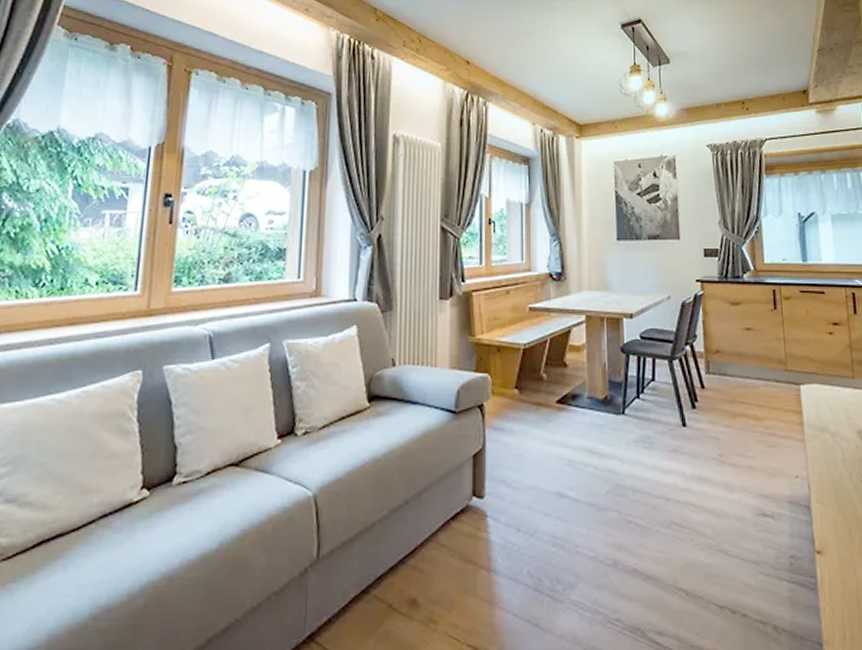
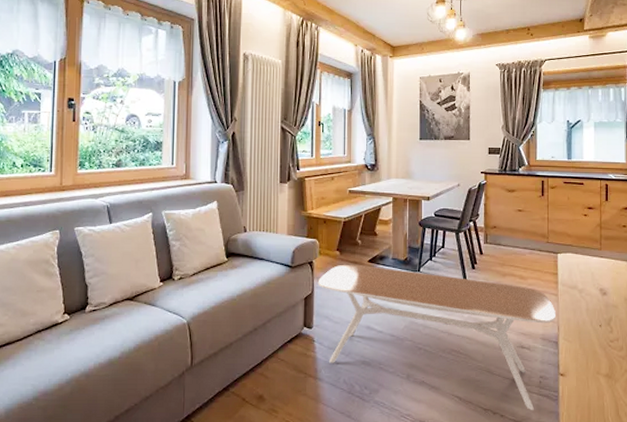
coffee table: none [490,406,805,607] -> present [317,264,557,411]

